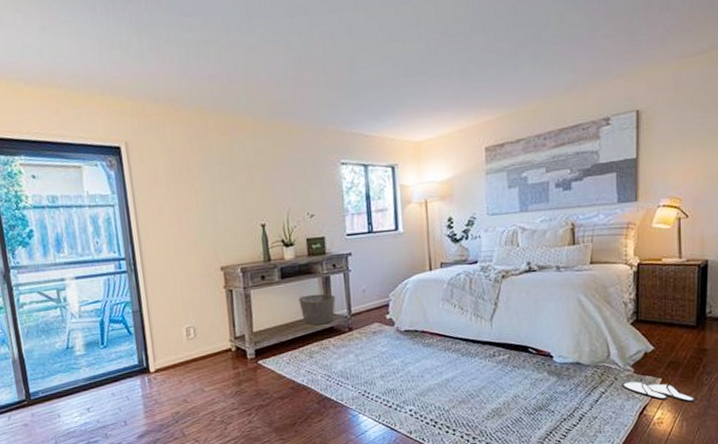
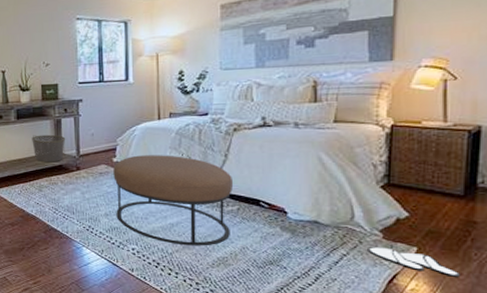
ottoman: none [387,307,504,401] -> present [113,155,234,246]

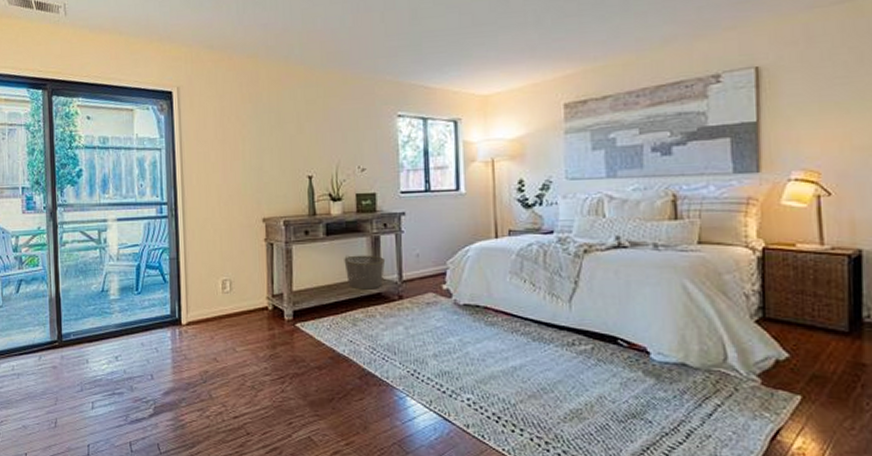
ottoman: present [113,155,234,246] -> none [443,281,586,395]
slippers: present [367,247,461,277] -> none [745,395,853,432]

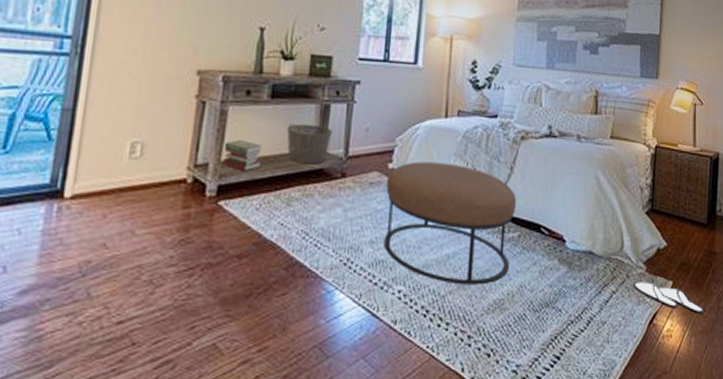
books: none [293,272,327,299] -> present [222,139,262,172]
ottoman: none [443,281,586,395] -> present [383,161,517,285]
slippers: none [745,395,853,432] -> present [633,282,705,313]

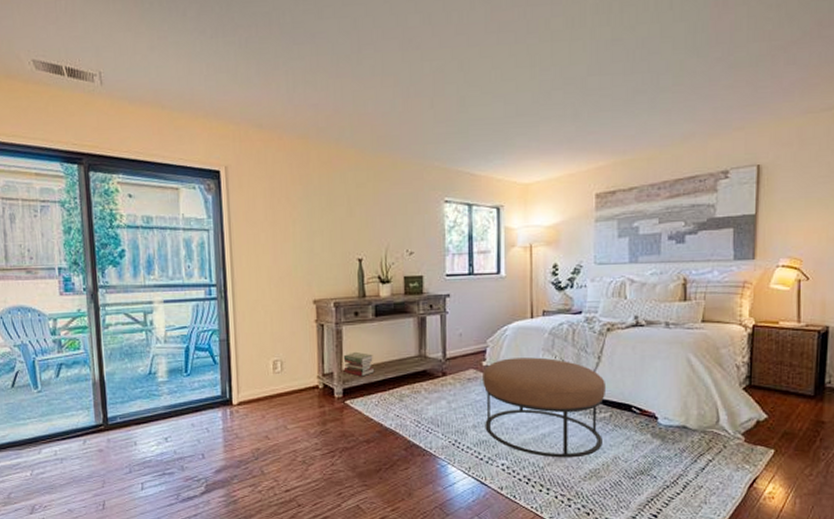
basket: present [287,123,333,165] -> none [392,334,431,368]
slippers: present [633,282,705,313] -> none [731,451,811,478]

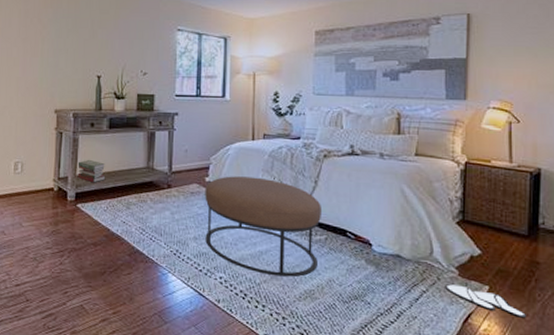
slippers: none [731,451,811,478] -> present [445,284,527,318]

